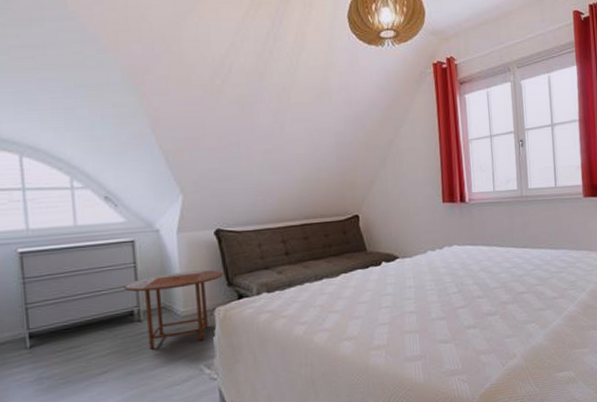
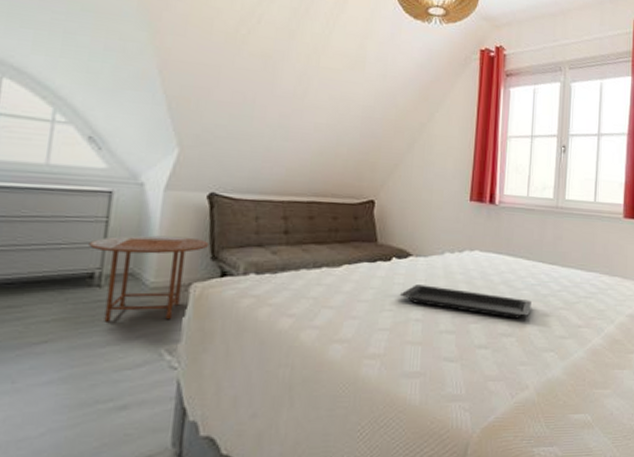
serving tray: none [393,281,510,300] -> present [399,285,532,319]

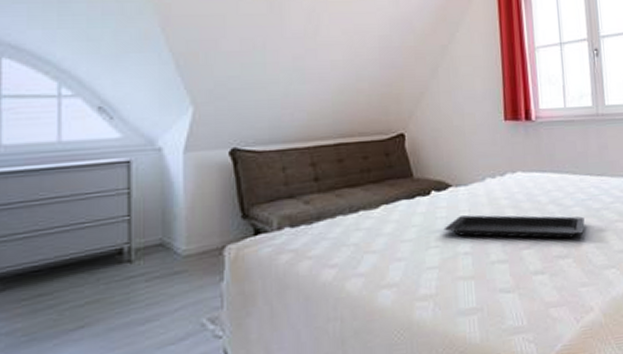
side table: present [89,235,210,322] -> none [113,198,238,298]

